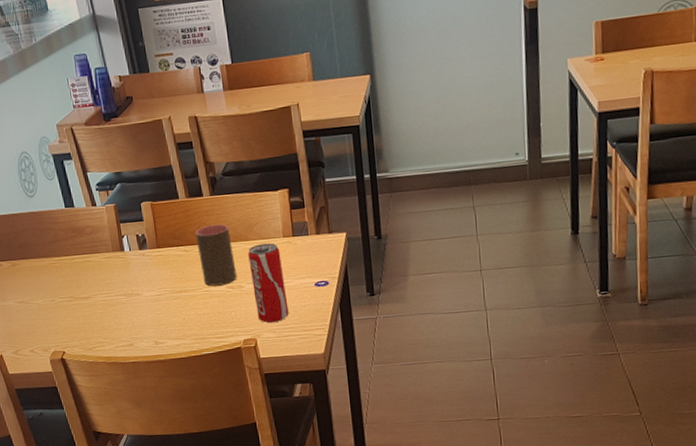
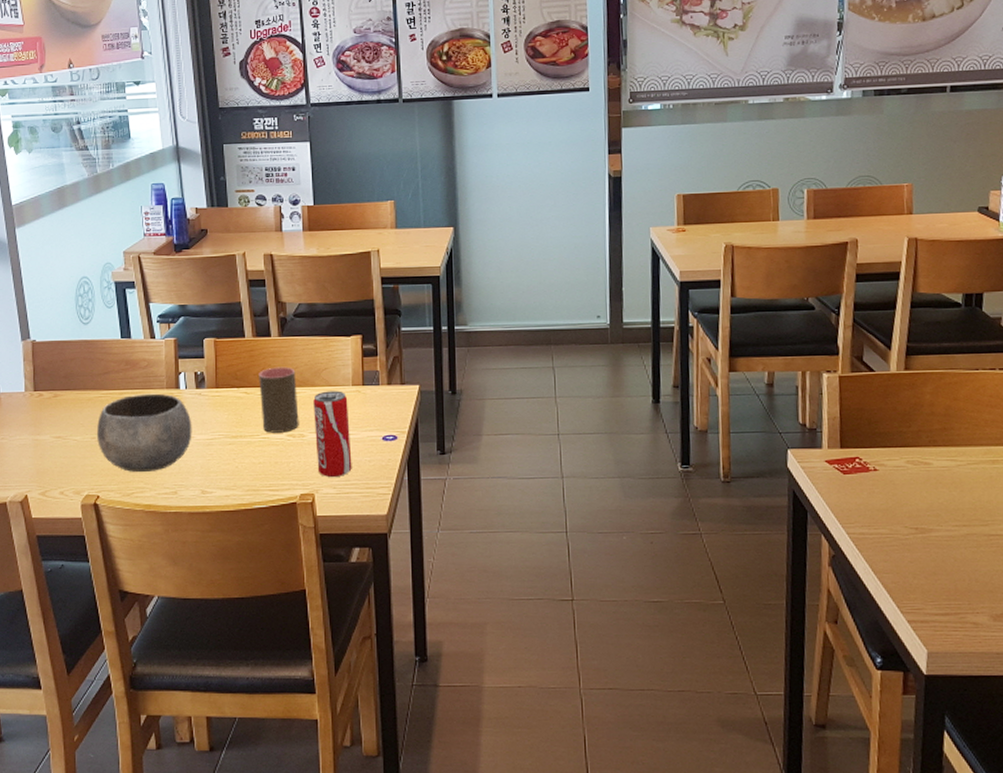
bowl: none [54,256,141,329] -> present [97,393,192,472]

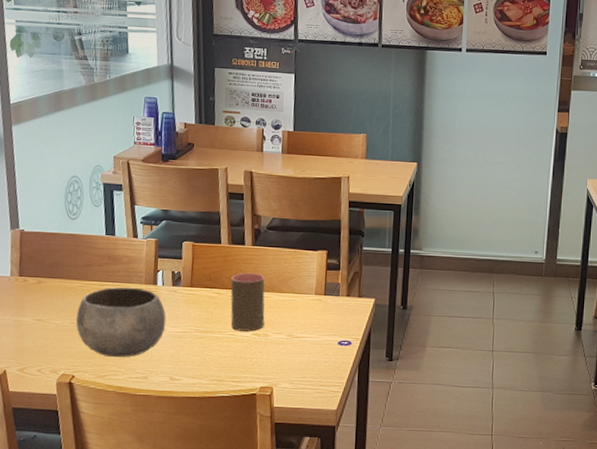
beverage can: present [313,390,352,478] -> none [278,297,310,375]

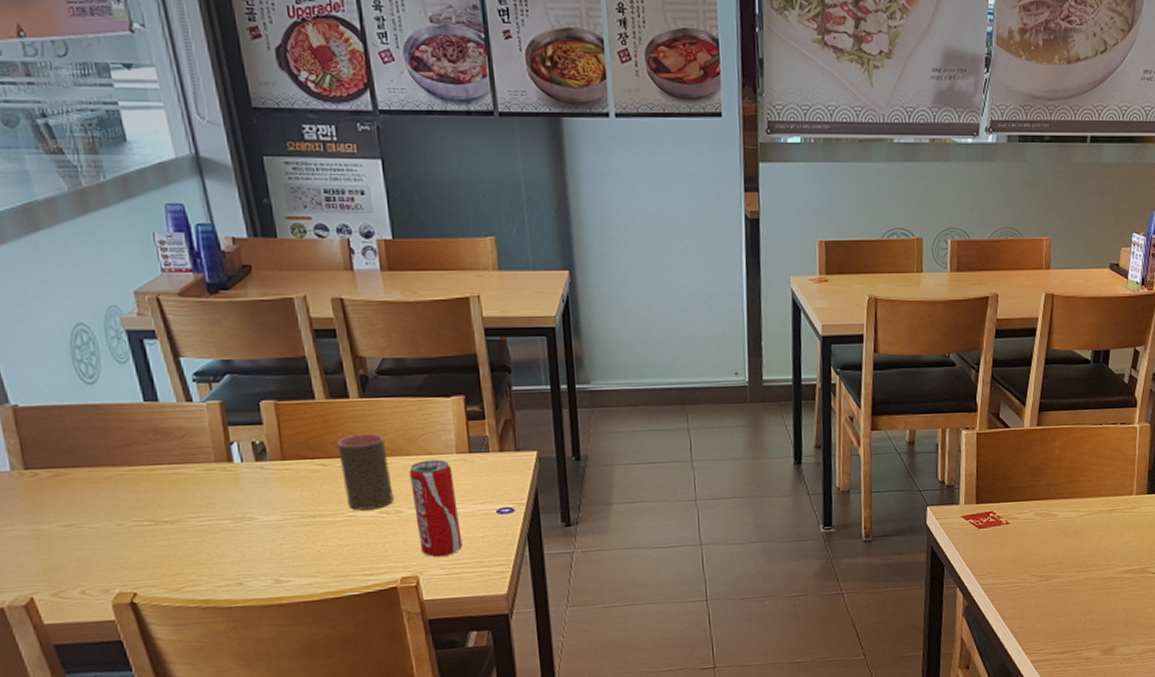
bowl: present [76,287,166,357] -> none [122,468,256,563]
beverage can: none [278,297,310,375] -> present [409,459,463,558]

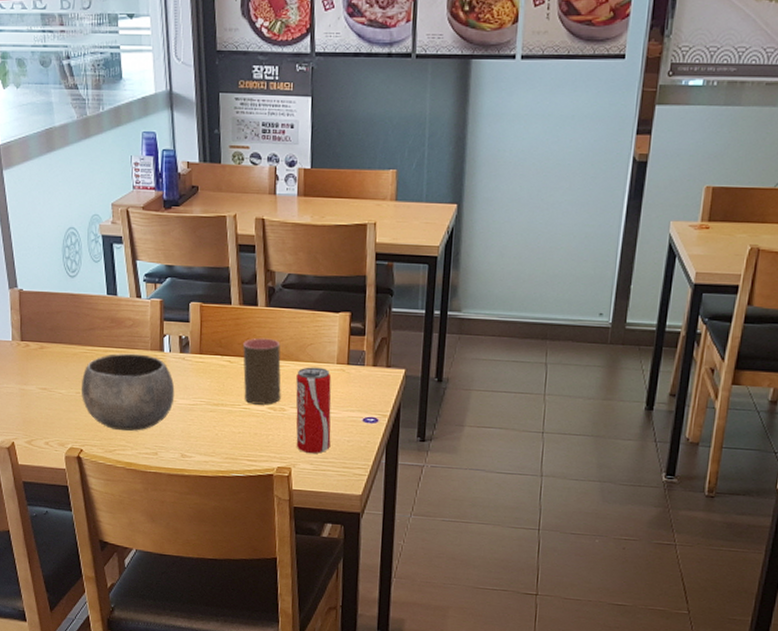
bowl: none [122,468,256,563] -> present [82,353,175,431]

